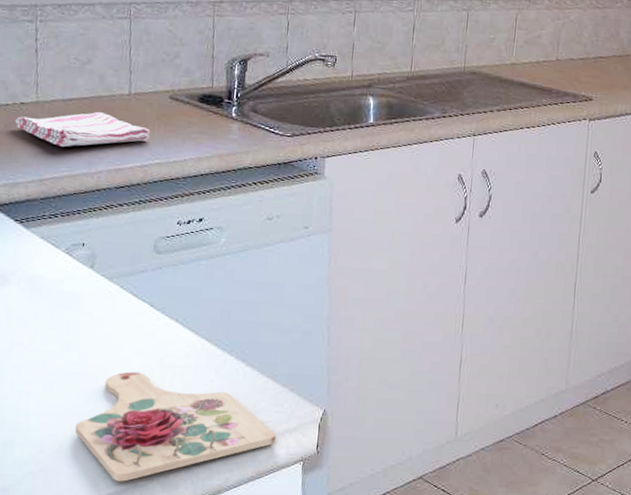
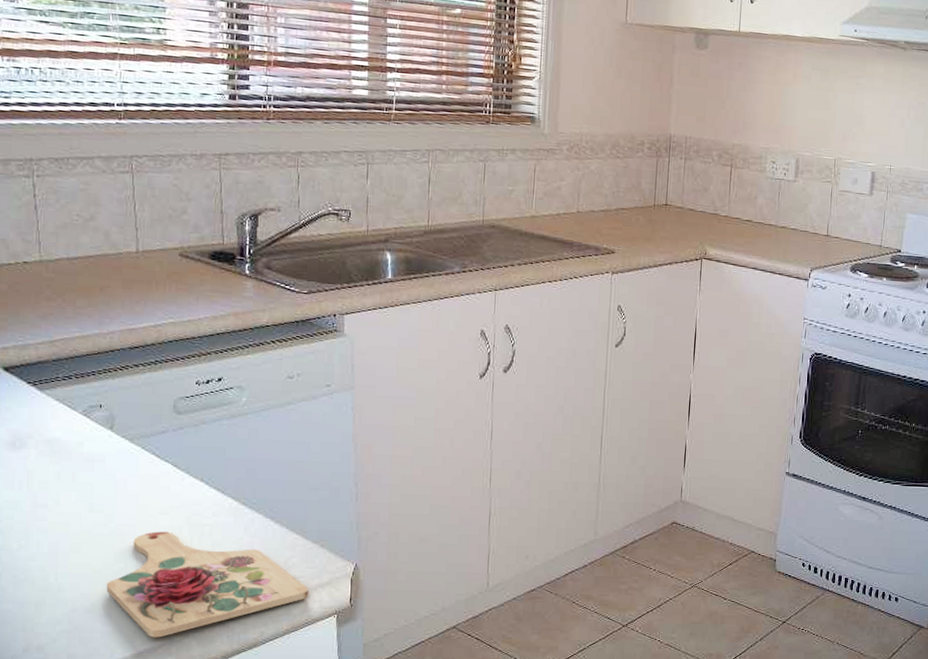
dish towel: present [16,111,151,147] -> none [20,270,162,307]

